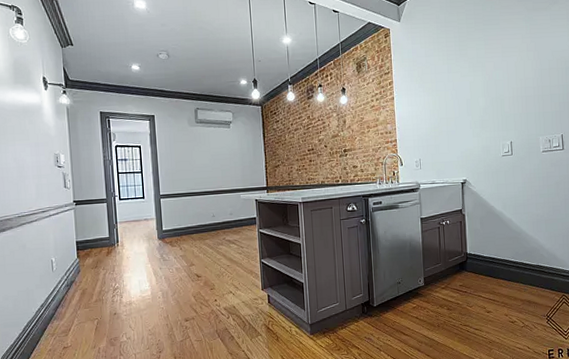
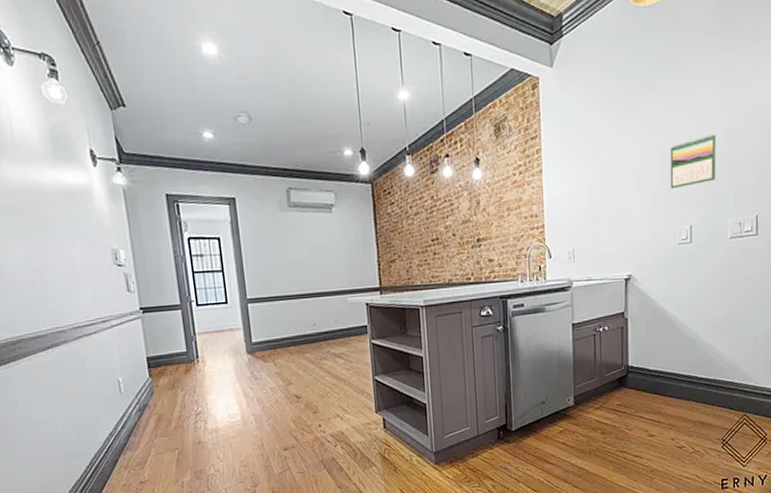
calendar: none [492,73,529,114] -> present [670,134,716,189]

